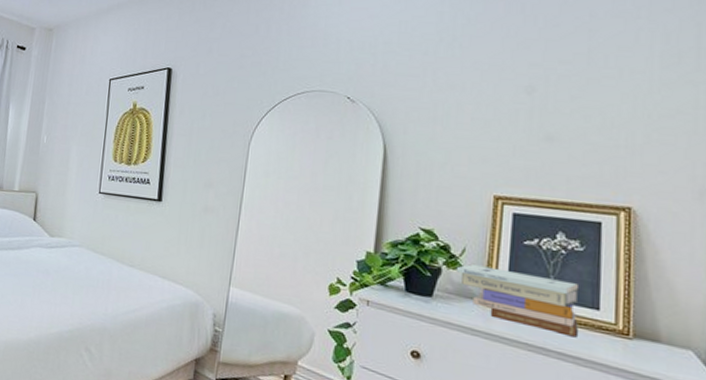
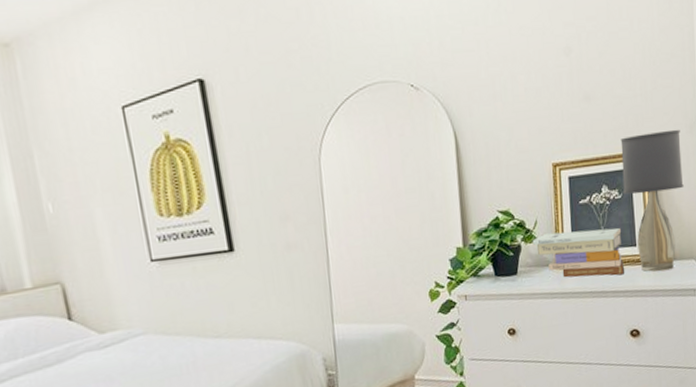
table lamp: none [587,187,683,354] -> present [620,129,684,272]

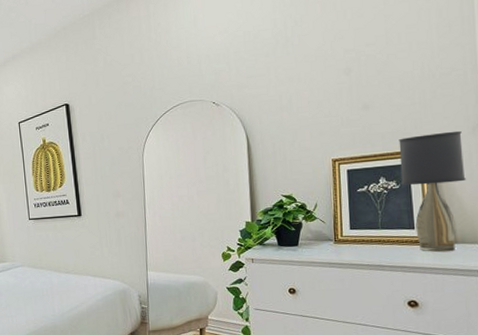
books: present [532,227,624,278] -> none [312,212,402,253]

